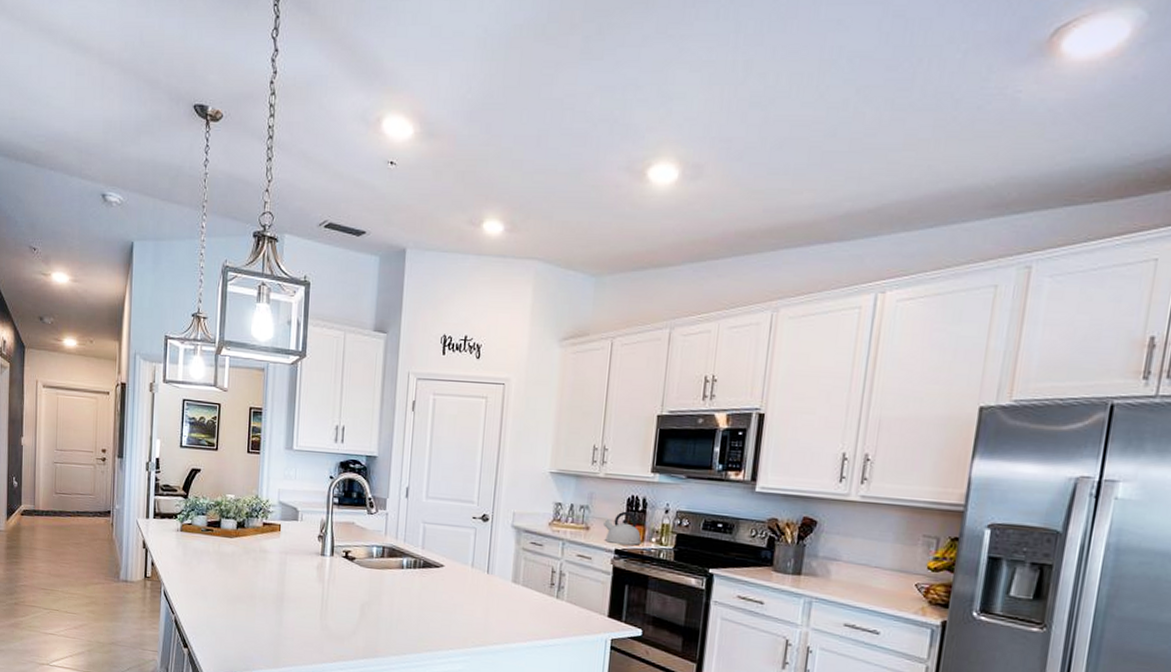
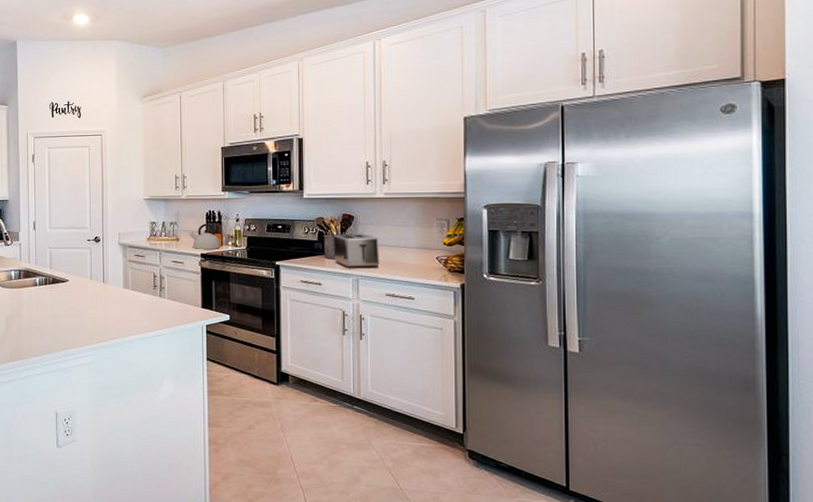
toaster: none [784,542,845,590] -> present [333,233,379,269]

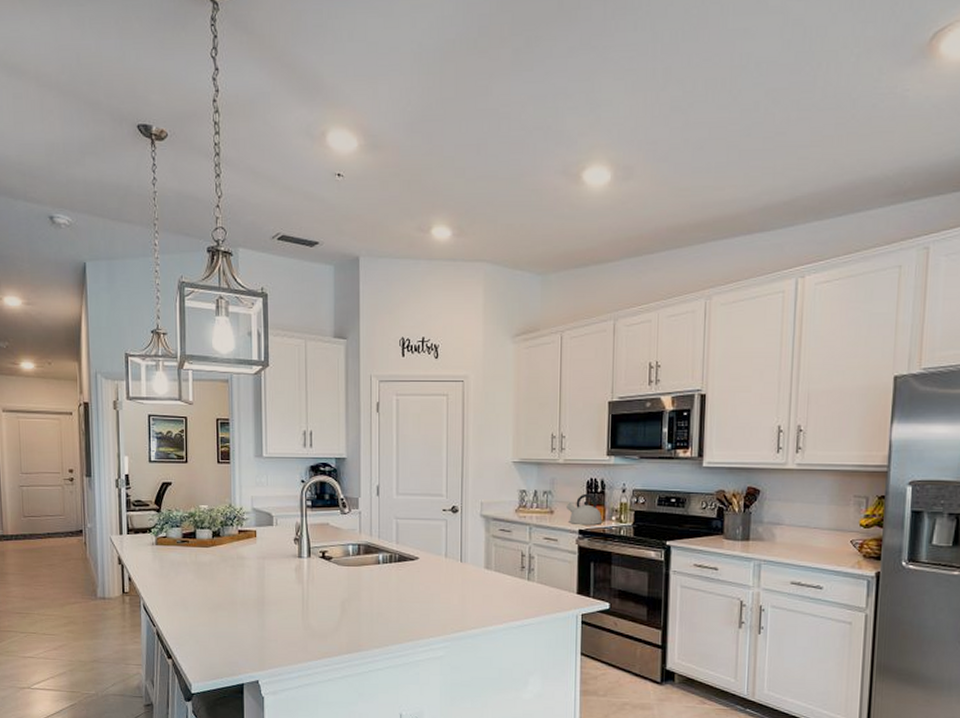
toaster: present [333,233,379,269] -> none [734,510,787,553]

